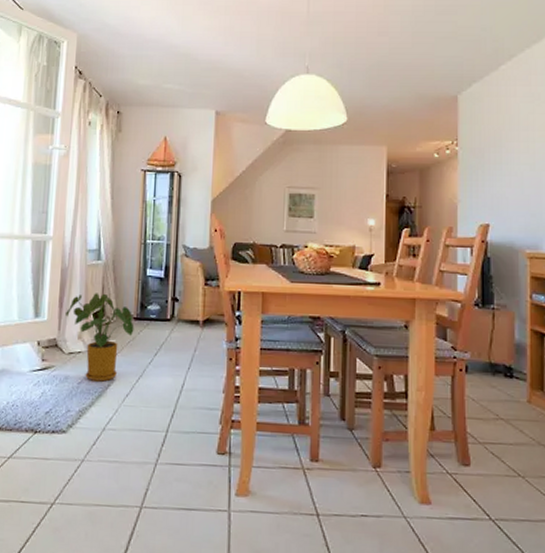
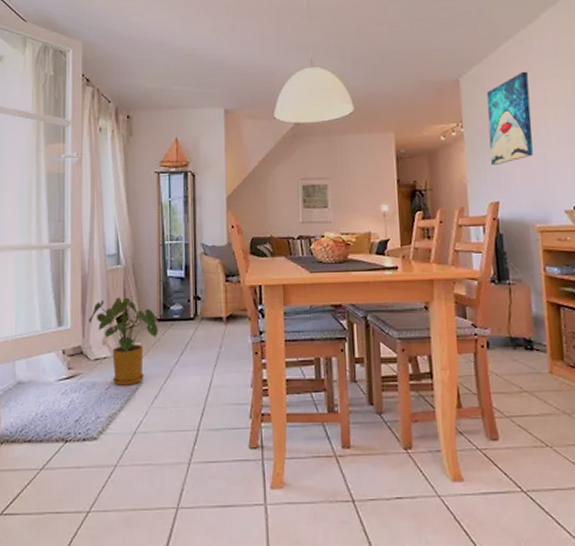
wall art: none [484,92,530,186] -> present [486,71,533,165]

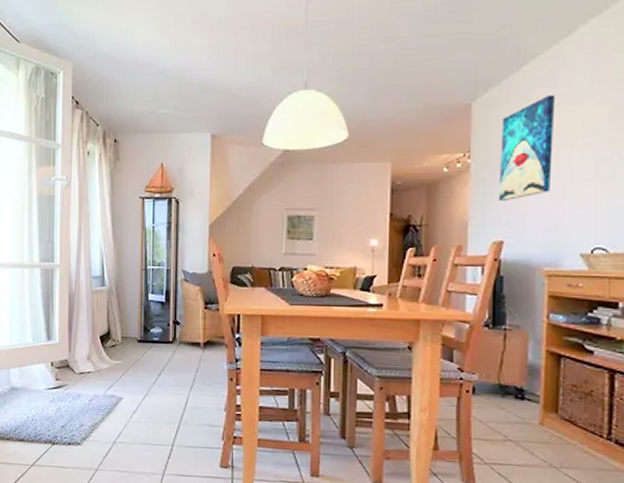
house plant: present [89,297,159,386] -> none [75,317,139,400]

